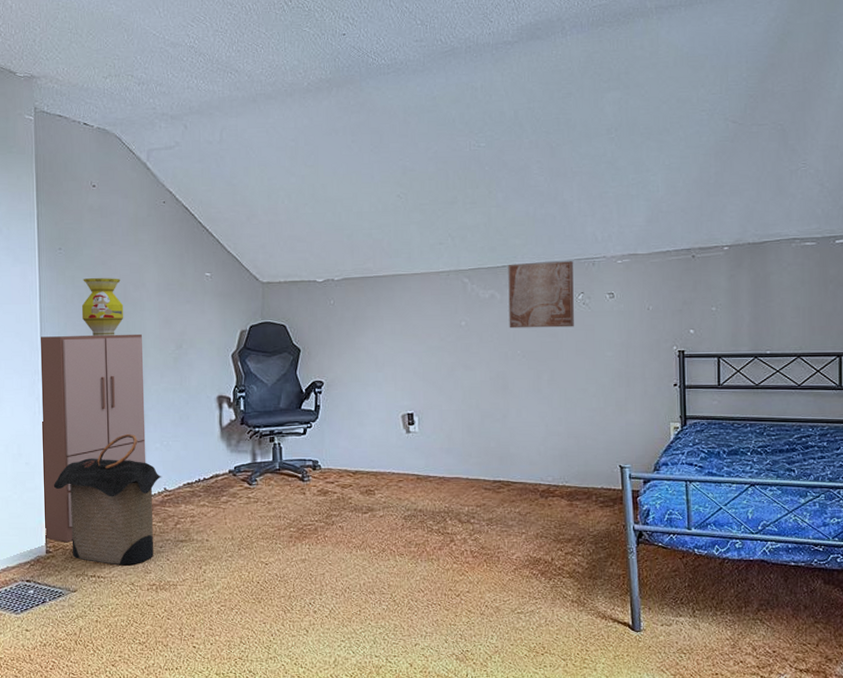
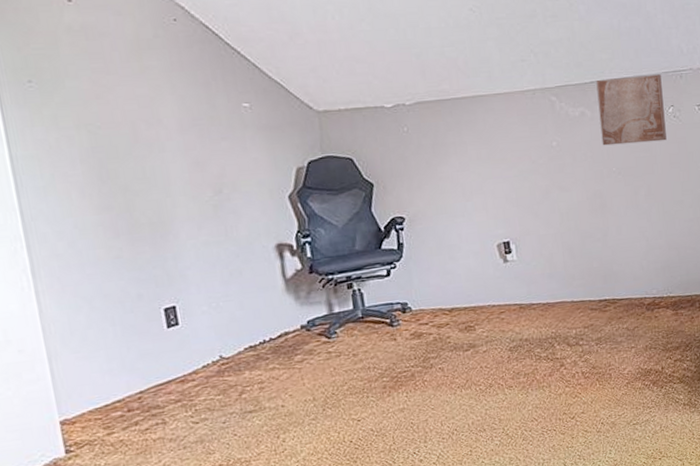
cabinet: present [41,334,146,542] -> none [17,180,192,438]
laundry hamper: present [53,433,162,566] -> none [63,299,215,454]
vase: present [81,278,124,337] -> none [70,114,137,188]

